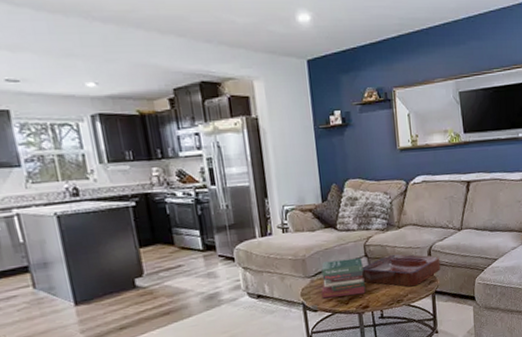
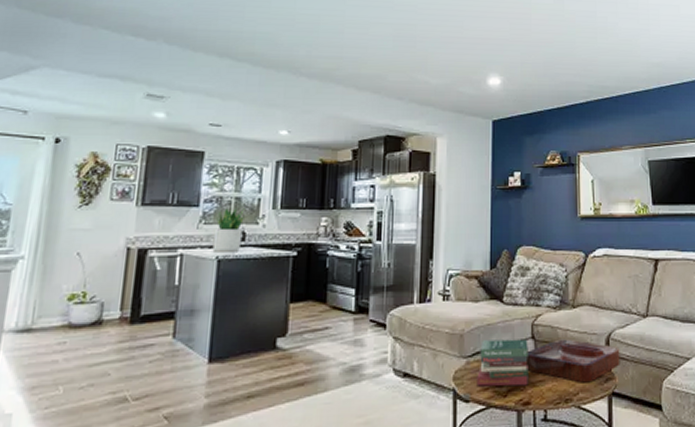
planter: none [43,165,77,211] -> present [212,208,245,254]

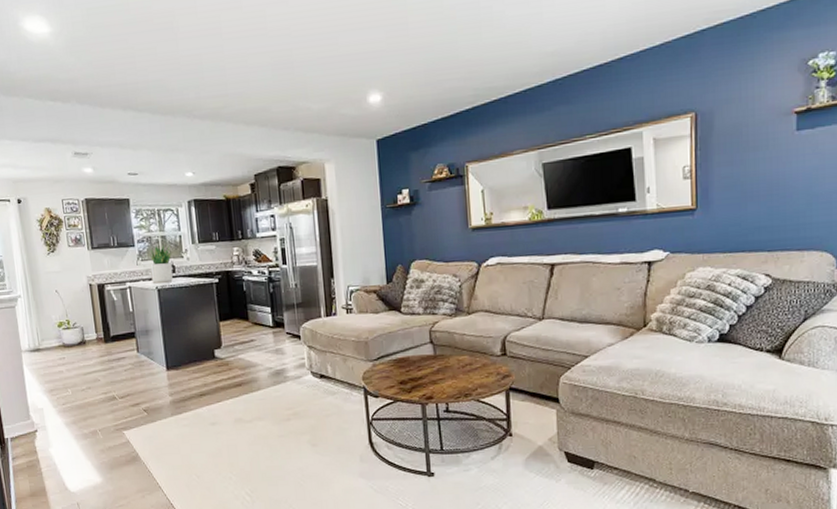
books: present [477,339,528,387] -> none [383,343,430,385]
decorative tray: present [525,339,620,383] -> none [426,342,517,380]

